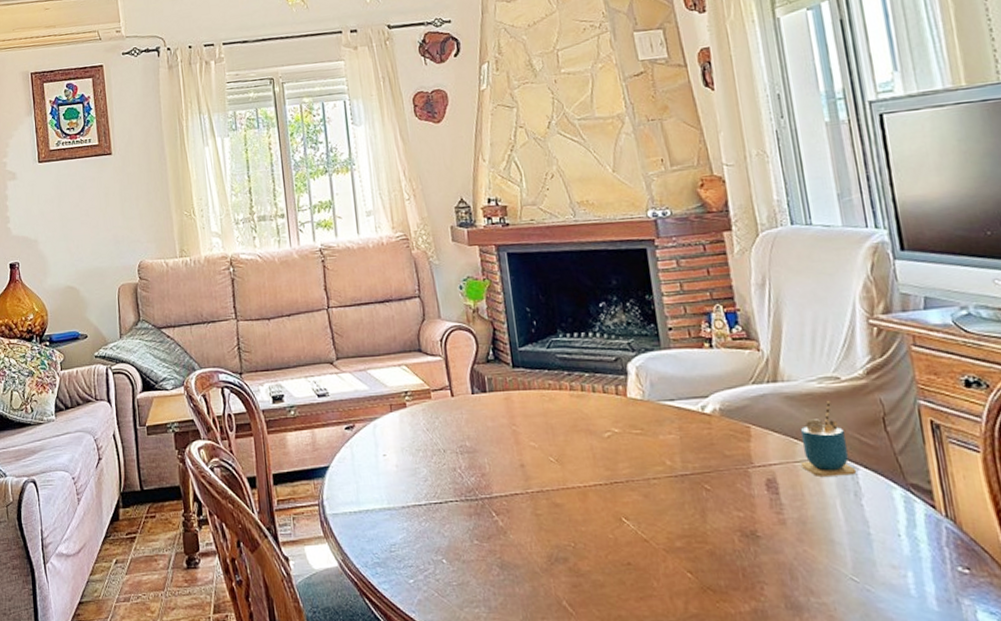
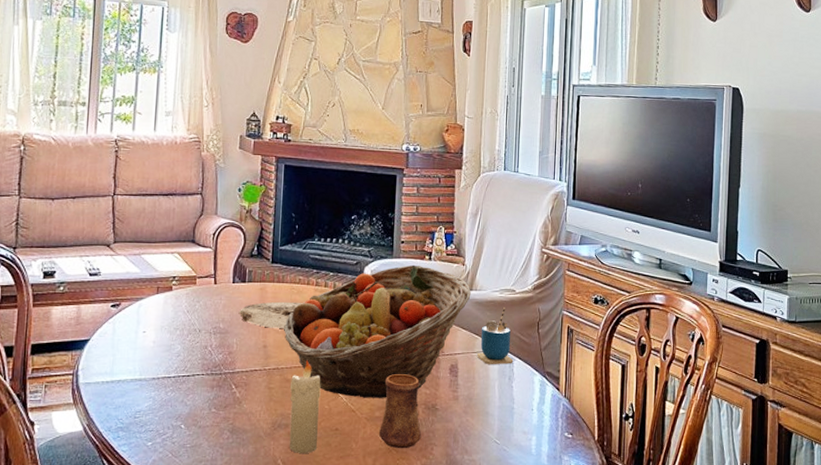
plate: none [484,411,558,444] -> present [238,301,302,328]
fruit basket: none [540,355,777,525] -> present [284,264,471,398]
candle: none [560,480,608,593] -> present [289,360,321,453]
cup: none [679,493,744,588] -> present [379,374,422,449]

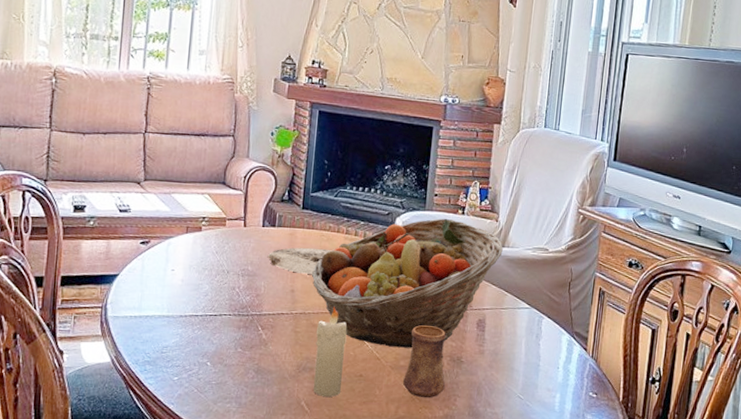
cup: present [477,307,514,364] -> none [506,265,542,322]

